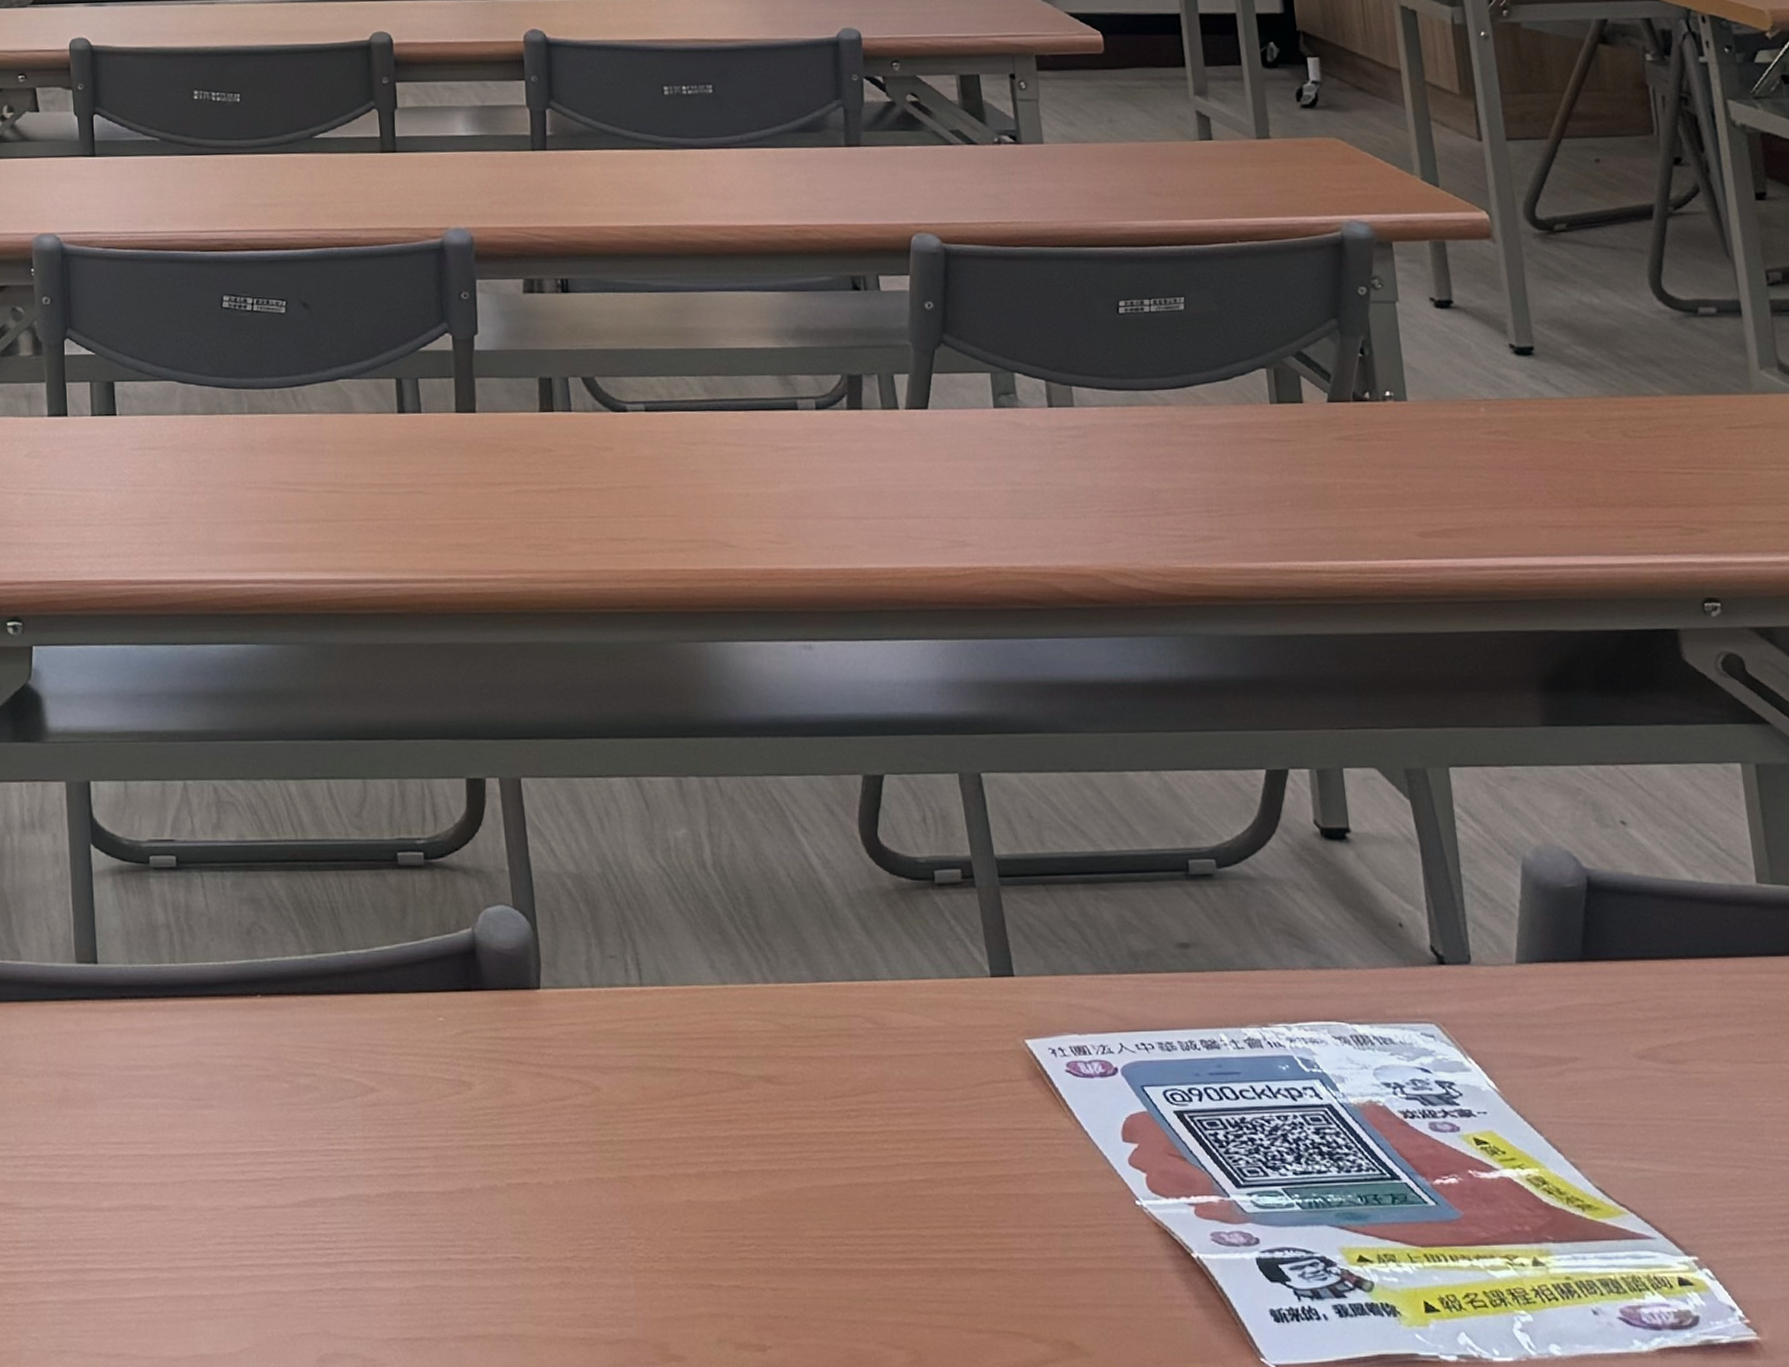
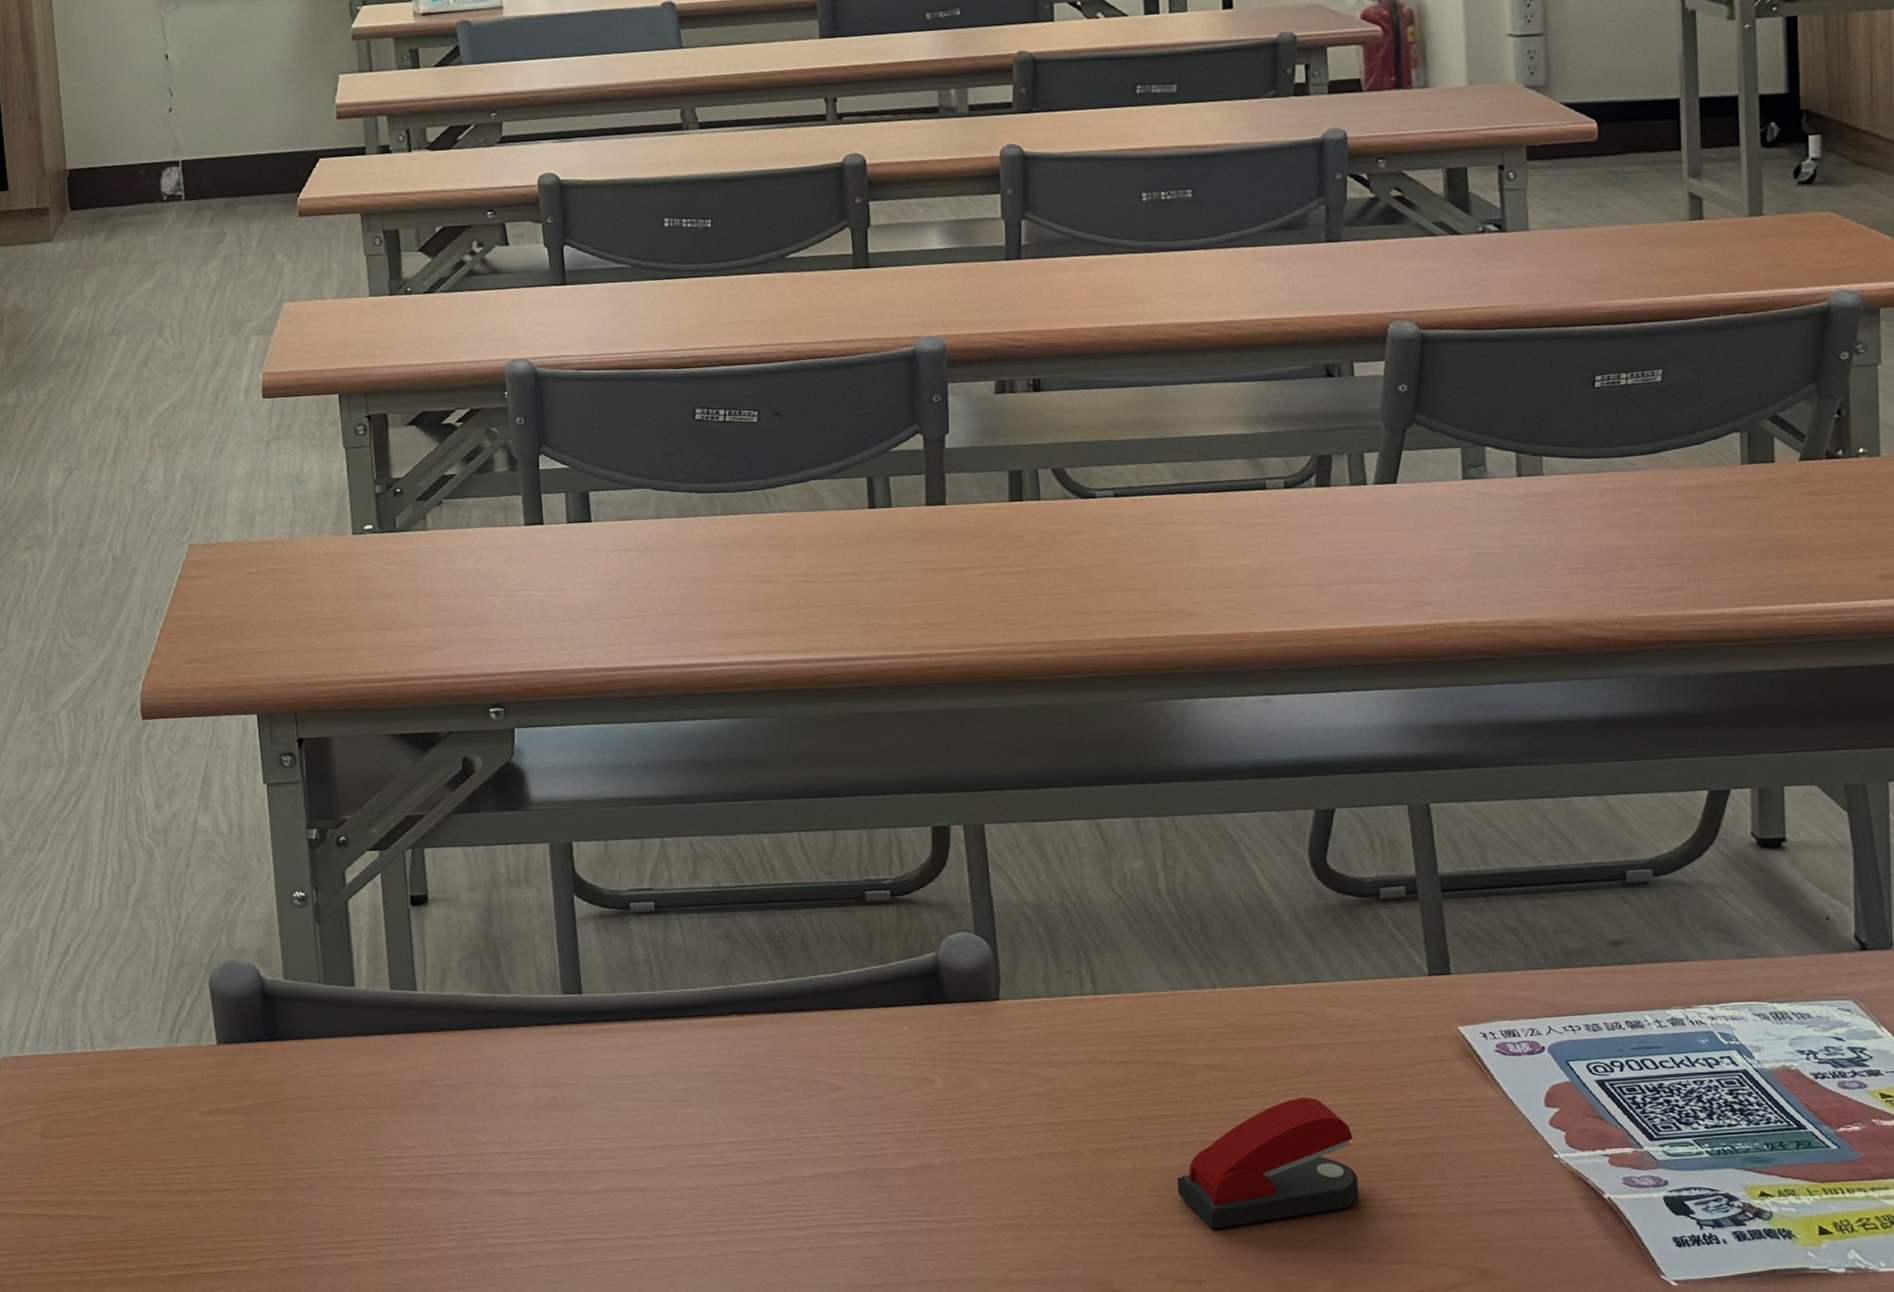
stapler: none [735,1120,931,1282] -> present [1177,1097,1359,1230]

